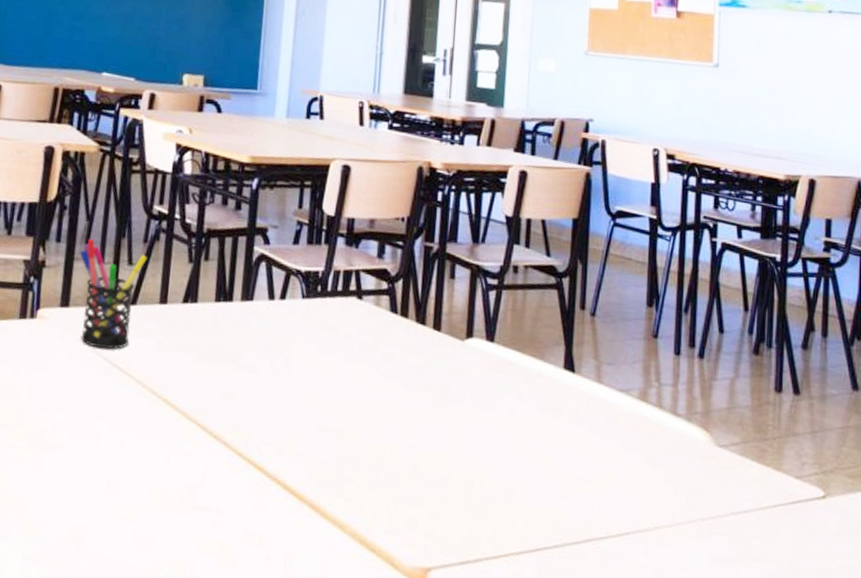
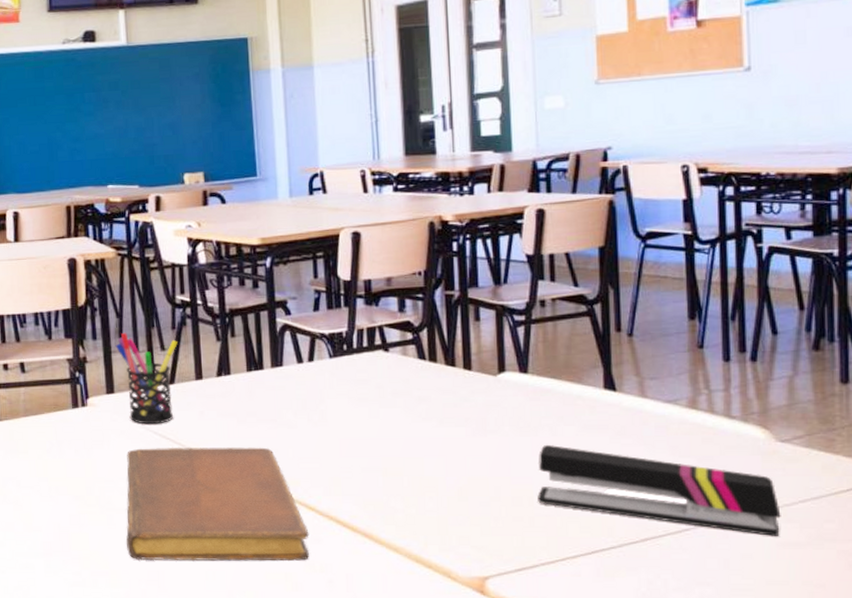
notebook: none [51,375,253,530] -> present [126,447,309,562]
stapler: none [489,422,714,550] -> present [538,444,781,536]

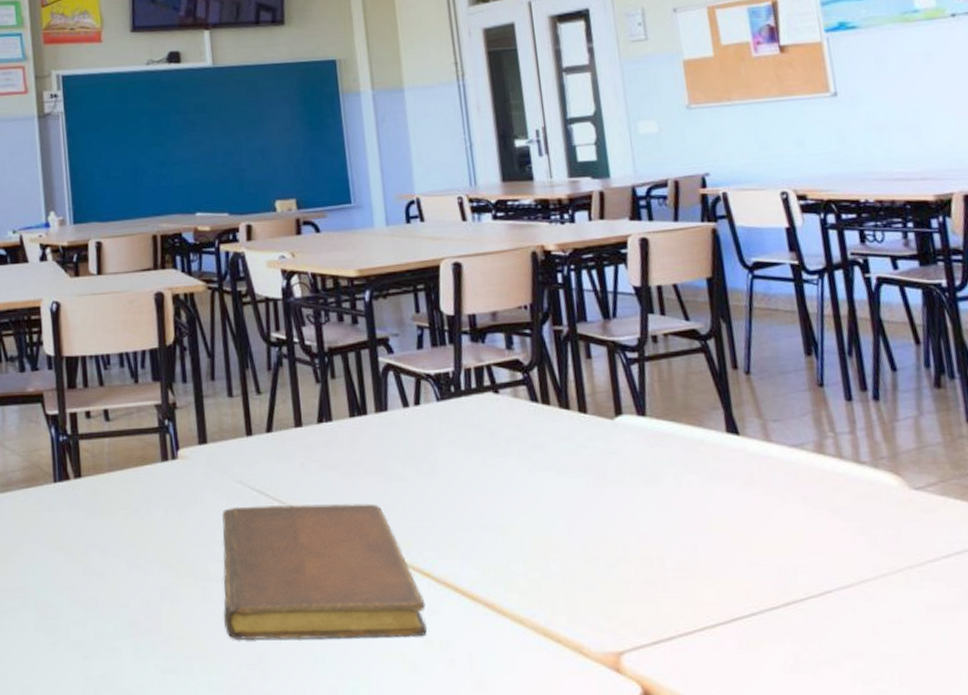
pen holder: present [115,332,177,425] -> none [207,374,274,479]
stapler: present [538,444,781,536] -> none [665,496,927,597]

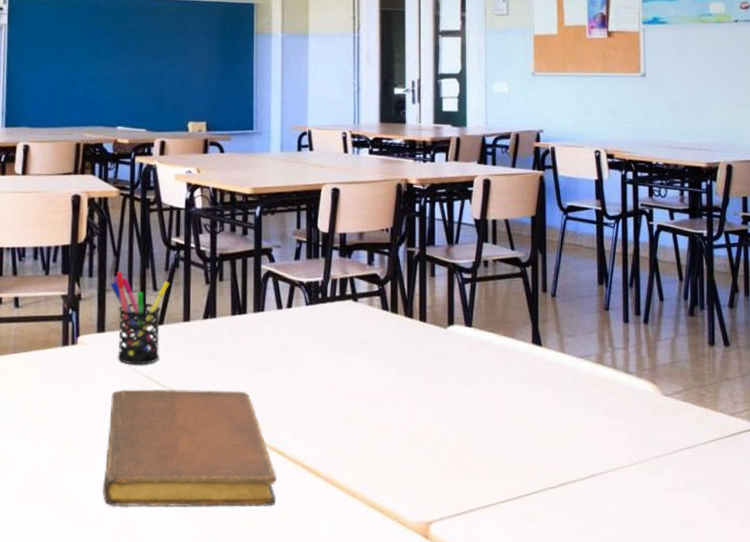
pen holder: none [207,374,274,479] -> present [110,271,169,365]

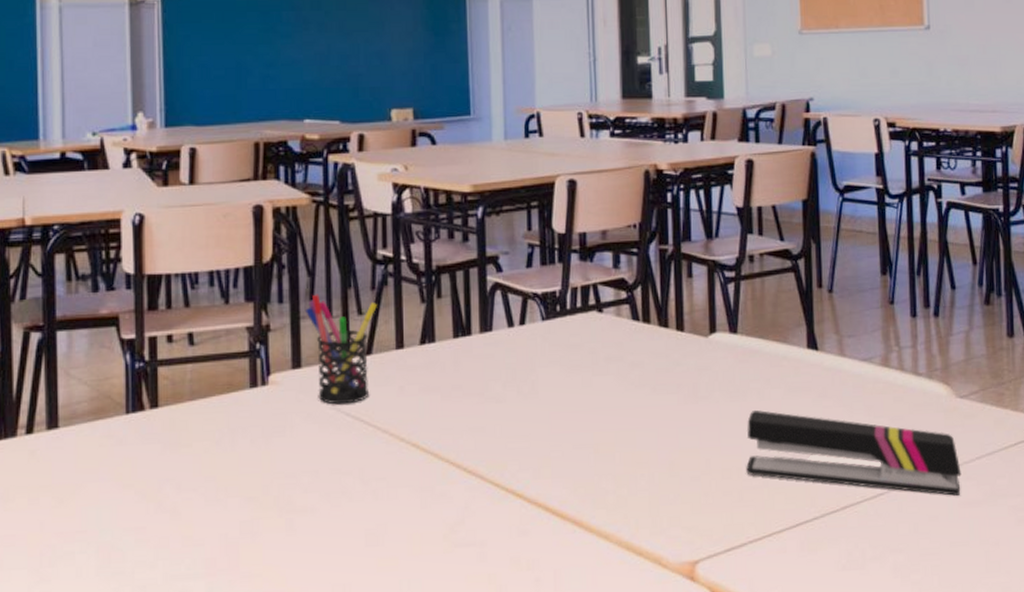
notebook: present [103,388,277,508] -> none [308,426,516,572]
stapler: none [476,393,665,482] -> present [746,409,961,496]

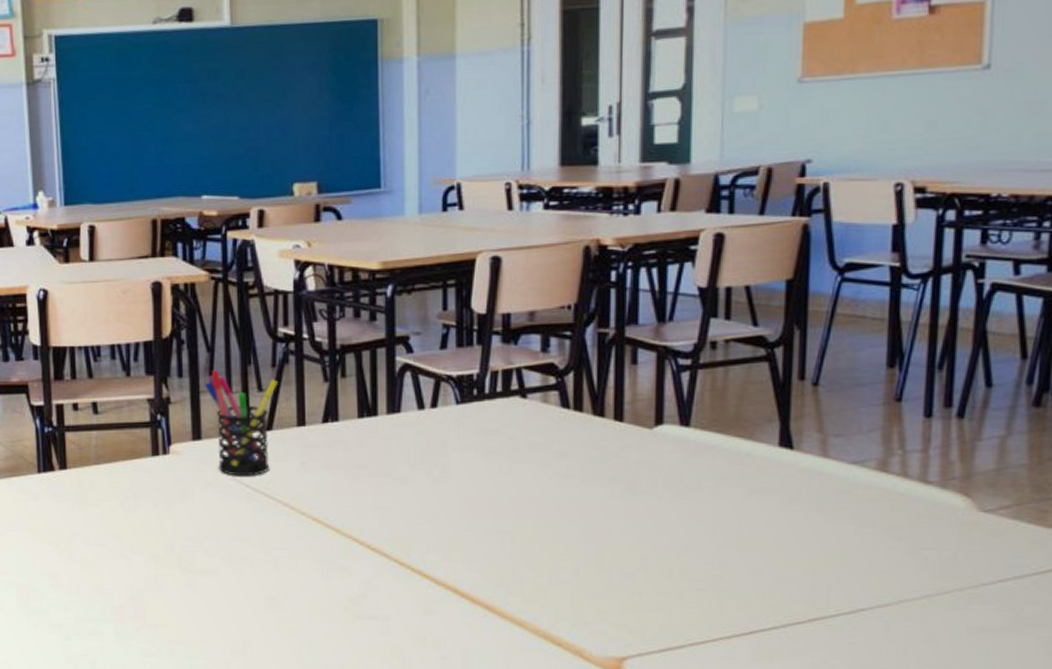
stapler: present [746,409,961,496] -> none [691,509,976,619]

